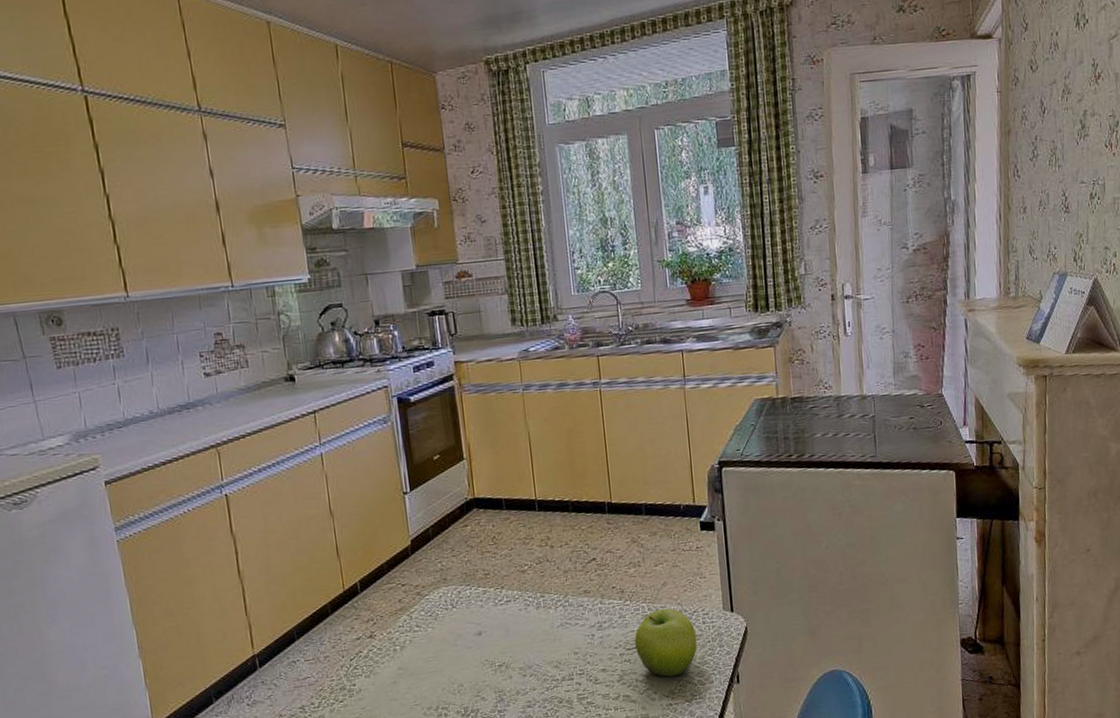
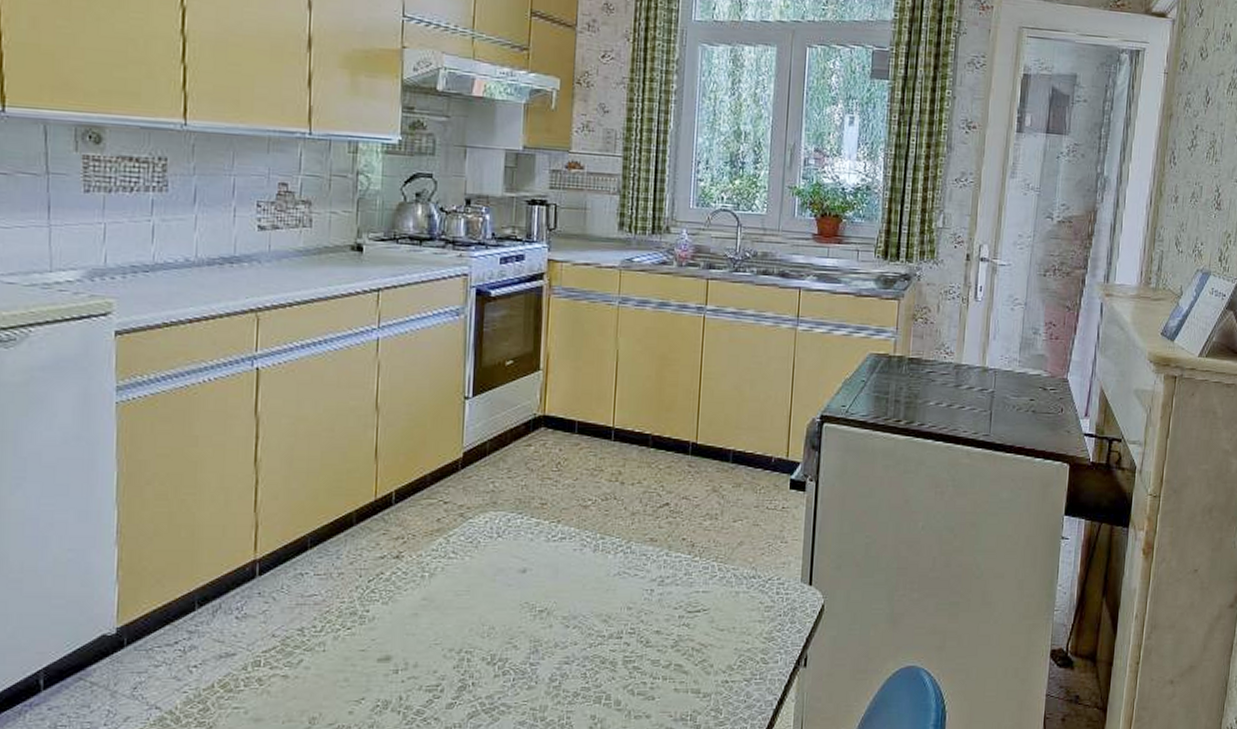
fruit: present [634,608,698,677] -> none [697,571,768,650]

